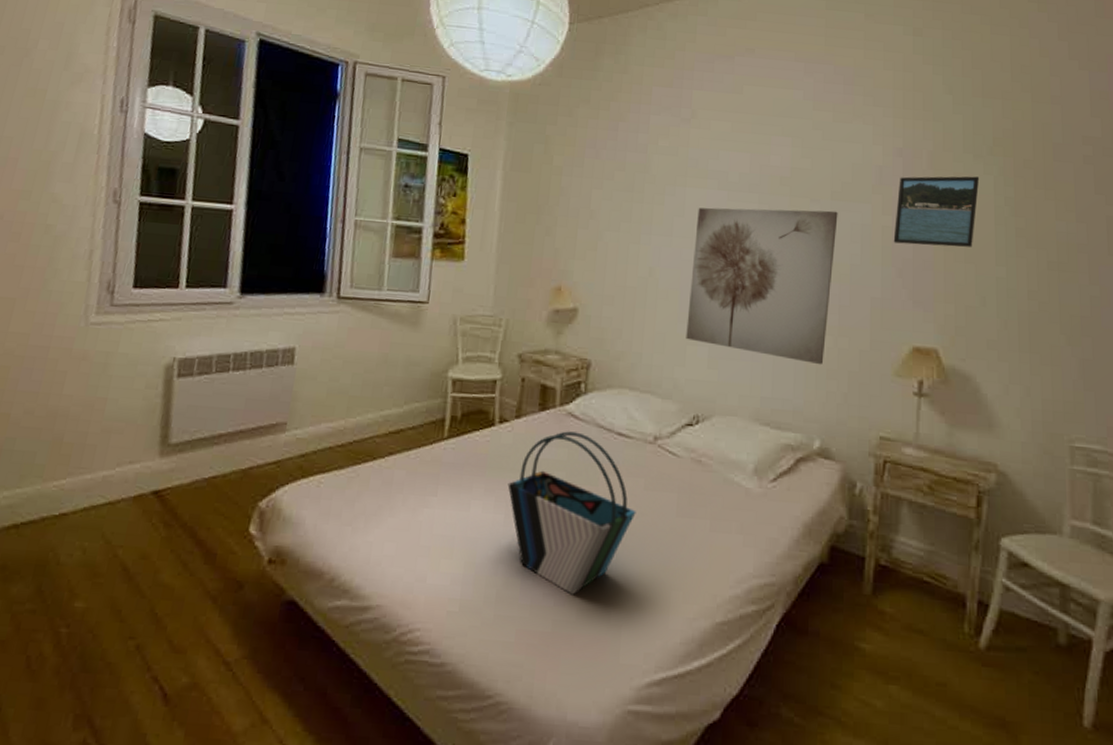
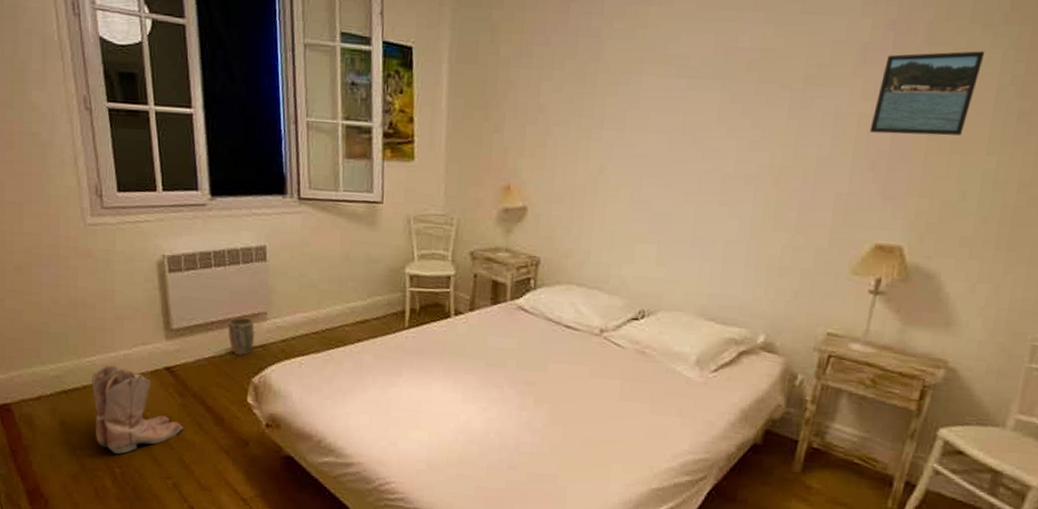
boots: none [43,487,163,608] -> present [91,363,183,454]
plant pot: none [237,428,271,474] -> present [228,317,255,356]
tote bag: present [507,431,636,595] -> none [464,323,582,462]
wall art: present [686,207,838,365] -> none [635,97,810,263]

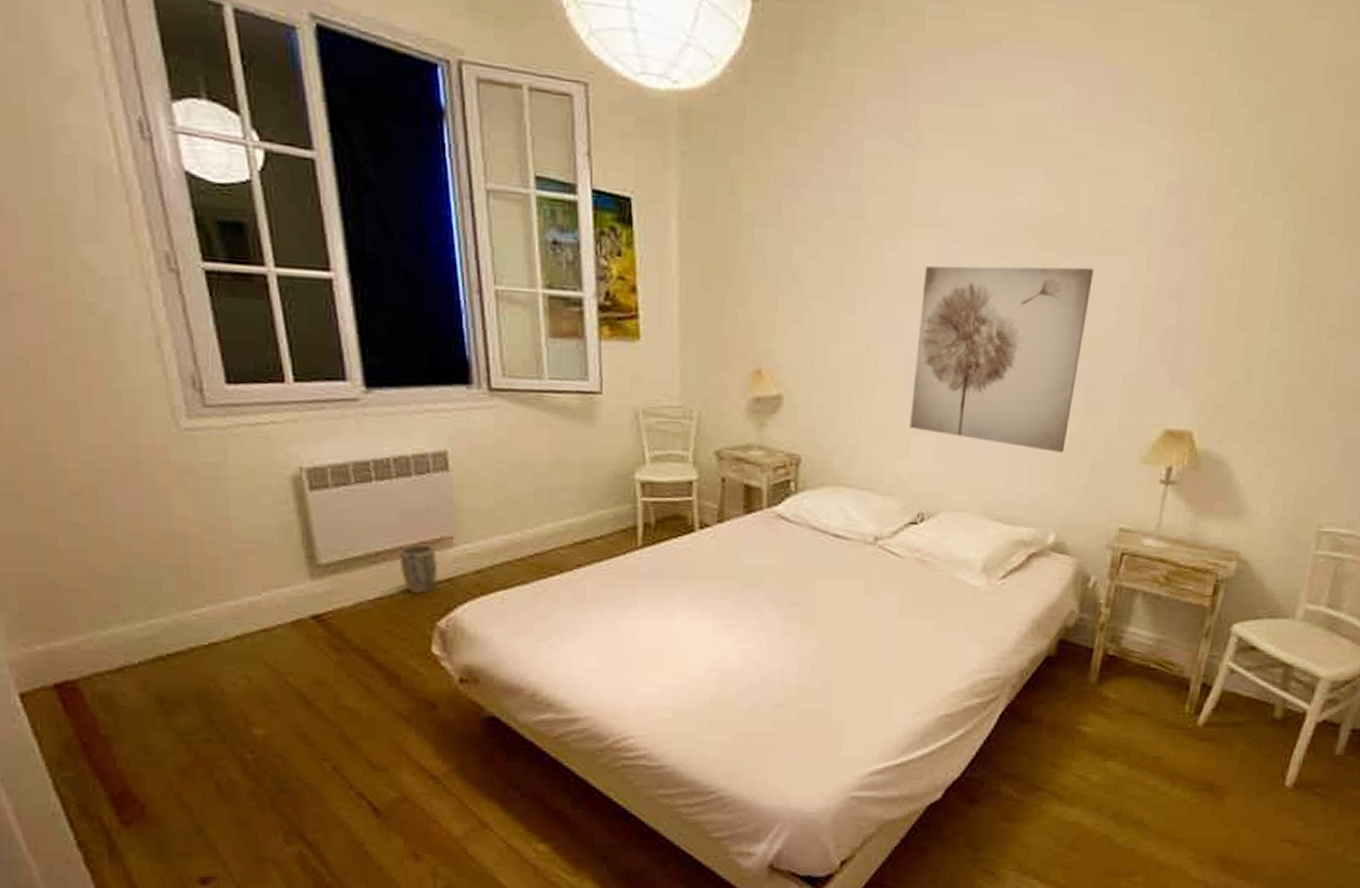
boots: present [91,363,183,454] -> none [200,615,343,735]
wall art: none [635,97,810,263] -> present [909,265,1094,454]
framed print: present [869,51,985,136] -> none [1155,219,1267,311]

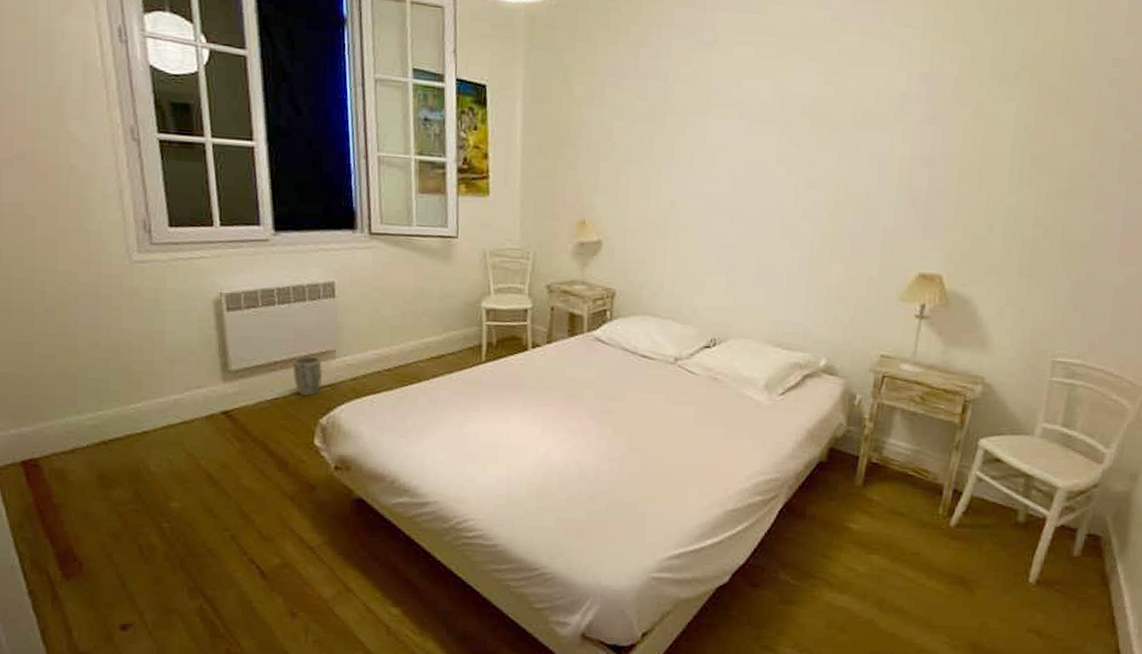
wall art: present [909,265,1094,454] -> none [705,138,858,292]

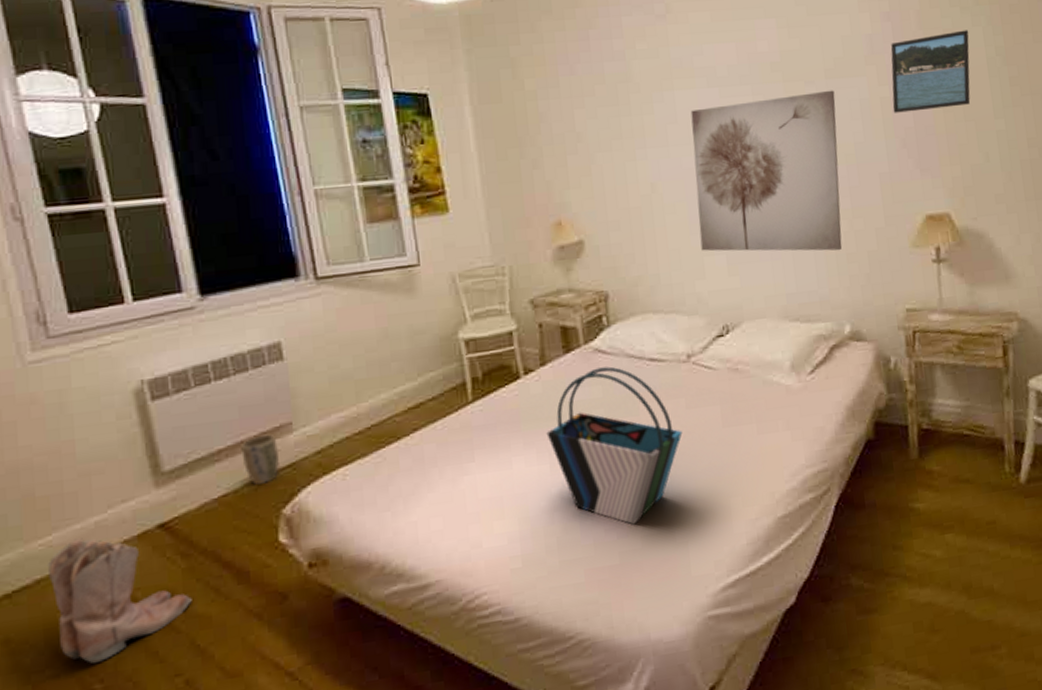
boots: none [135,409,242,507] -> present [47,538,192,663]
tote bag: none [542,354,659,491] -> present [546,366,683,525]
wall art: none [705,138,858,292] -> present [690,90,842,252]
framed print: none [910,102,1002,176] -> present [890,30,971,113]

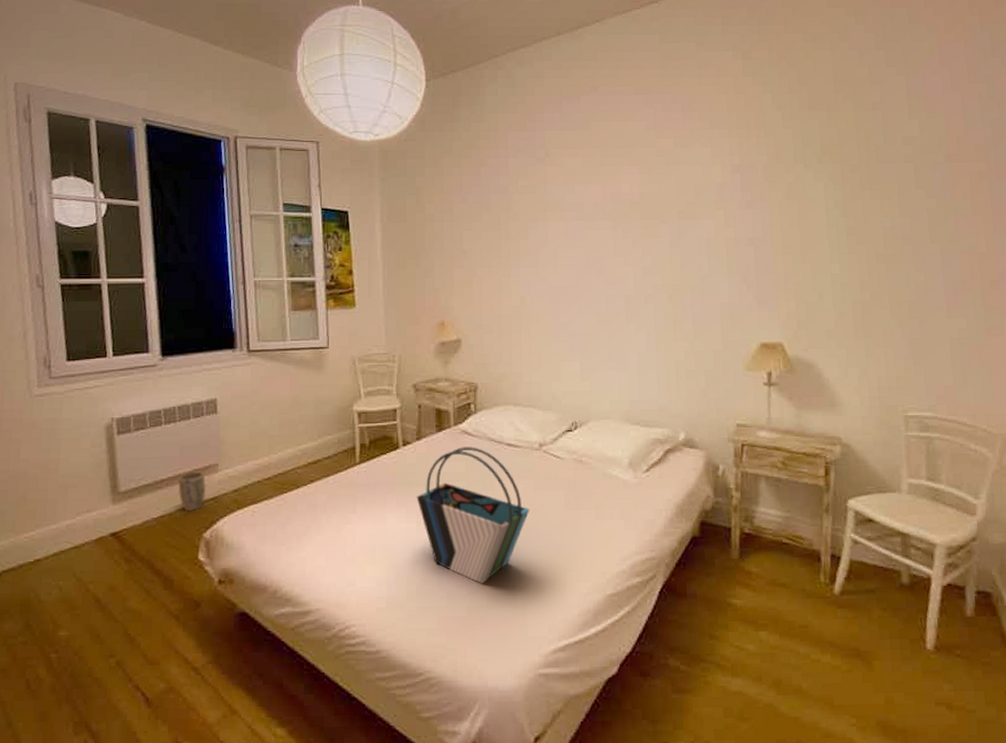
boots: present [47,538,192,663] -> none [28,536,129,636]
wall art: present [690,90,842,252] -> none [558,229,686,368]
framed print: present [890,30,971,113] -> none [736,184,811,252]

